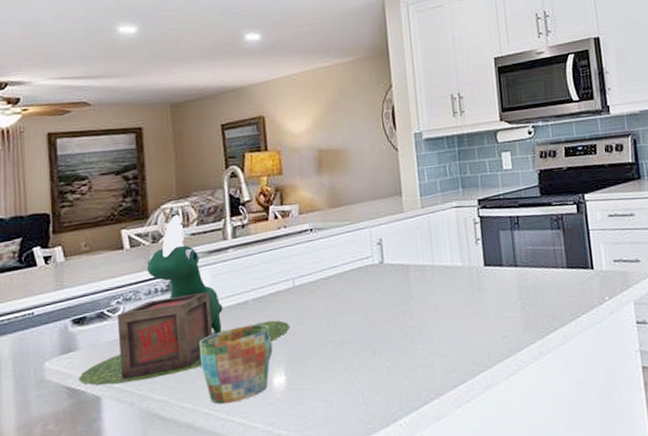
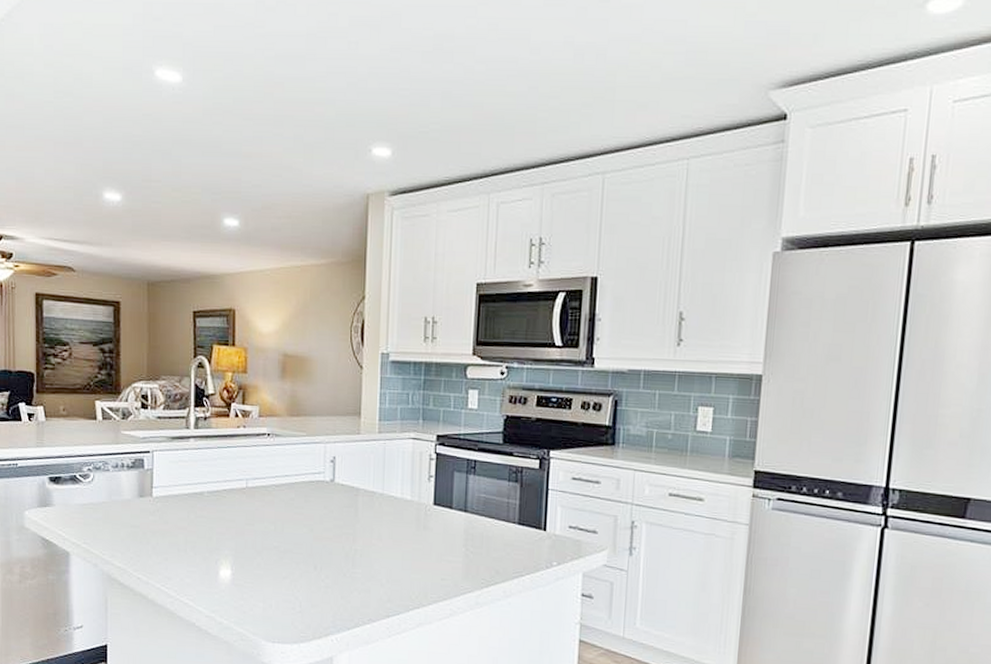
plant pot: present [79,214,290,386] -> none [52,395,240,547]
mug: present [198,324,273,404] -> none [156,515,222,584]

